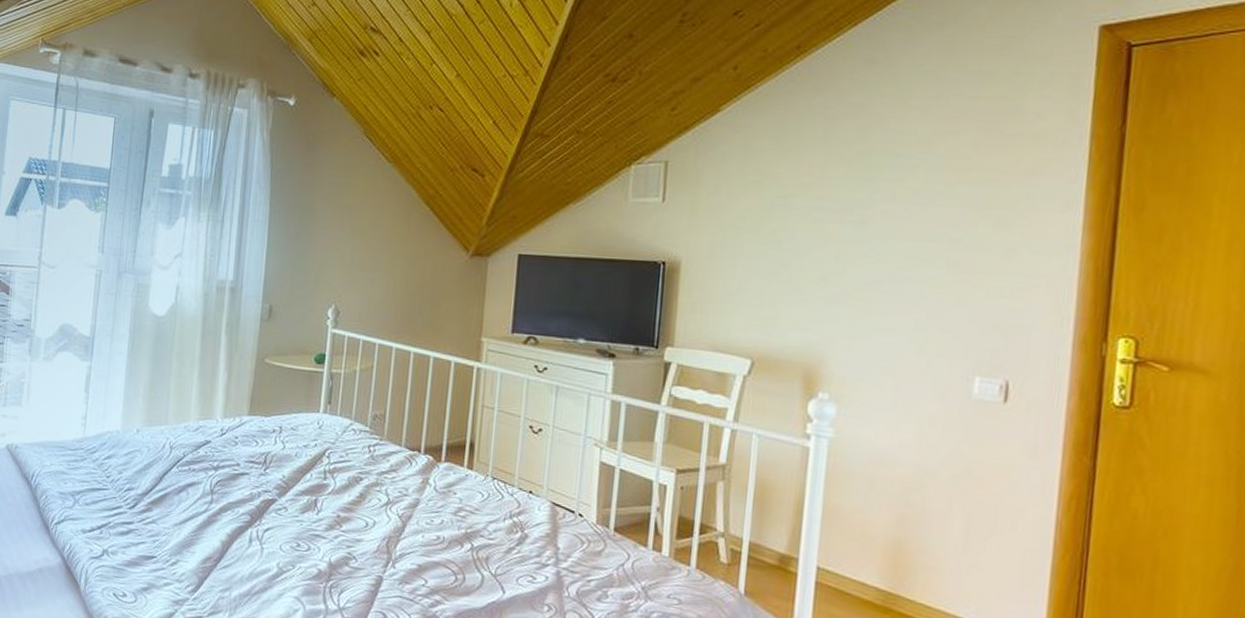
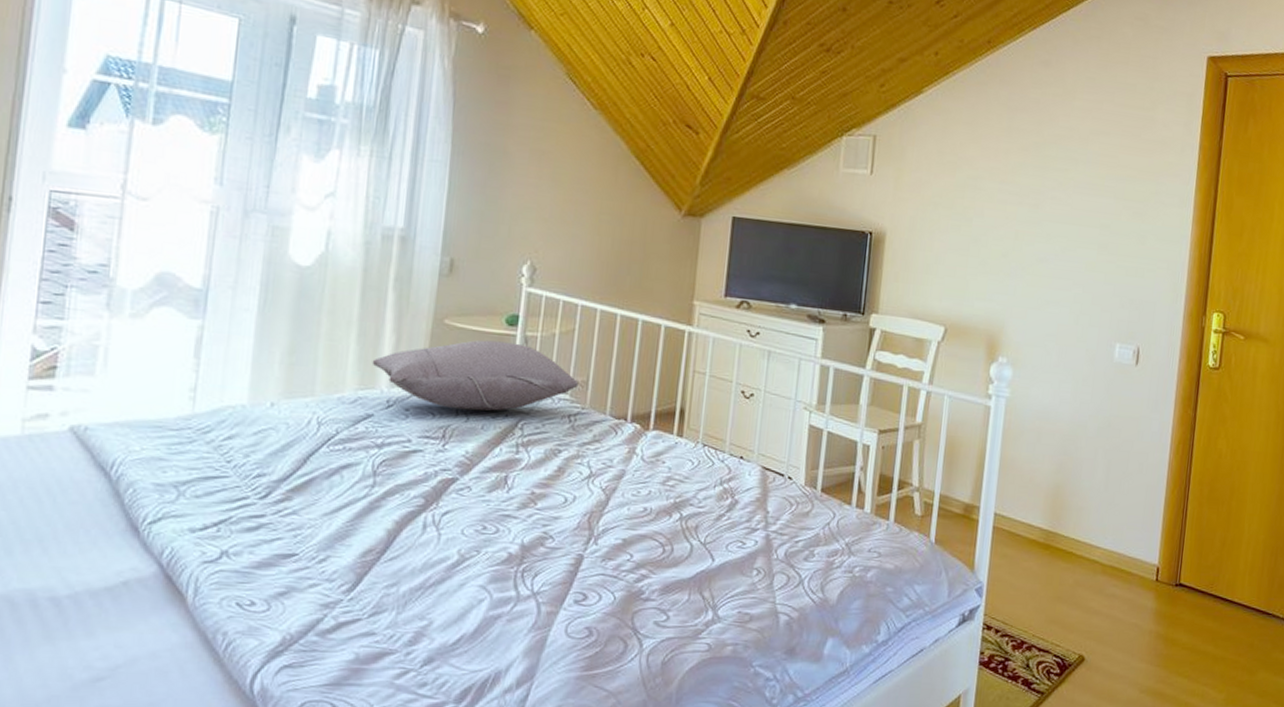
pillow: none [209,376,377,441] -> present [372,340,579,412]

